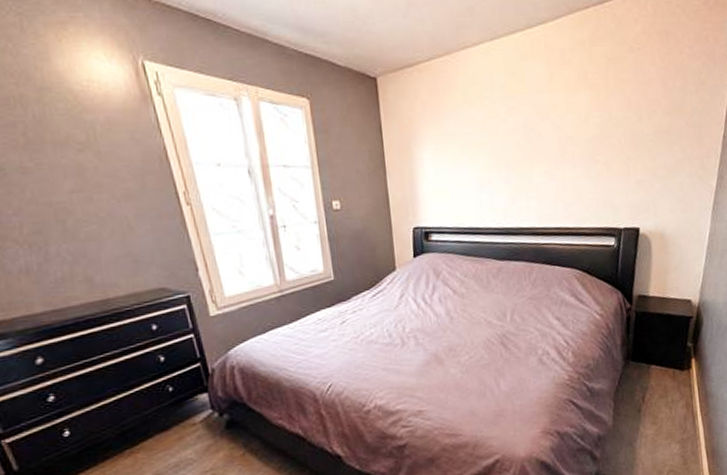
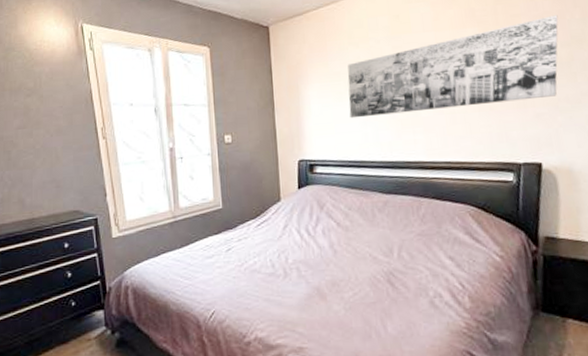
wall art: none [462,82,662,184] -> present [347,15,559,119]

